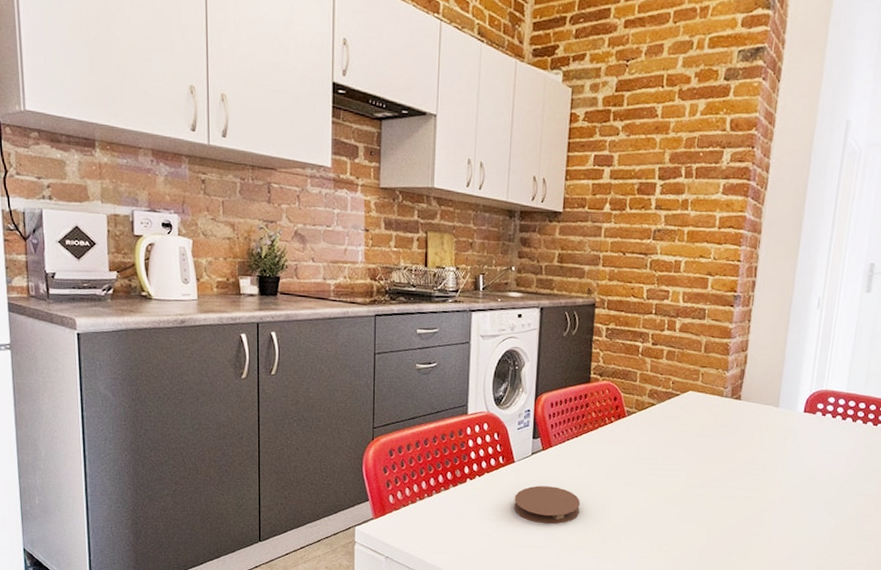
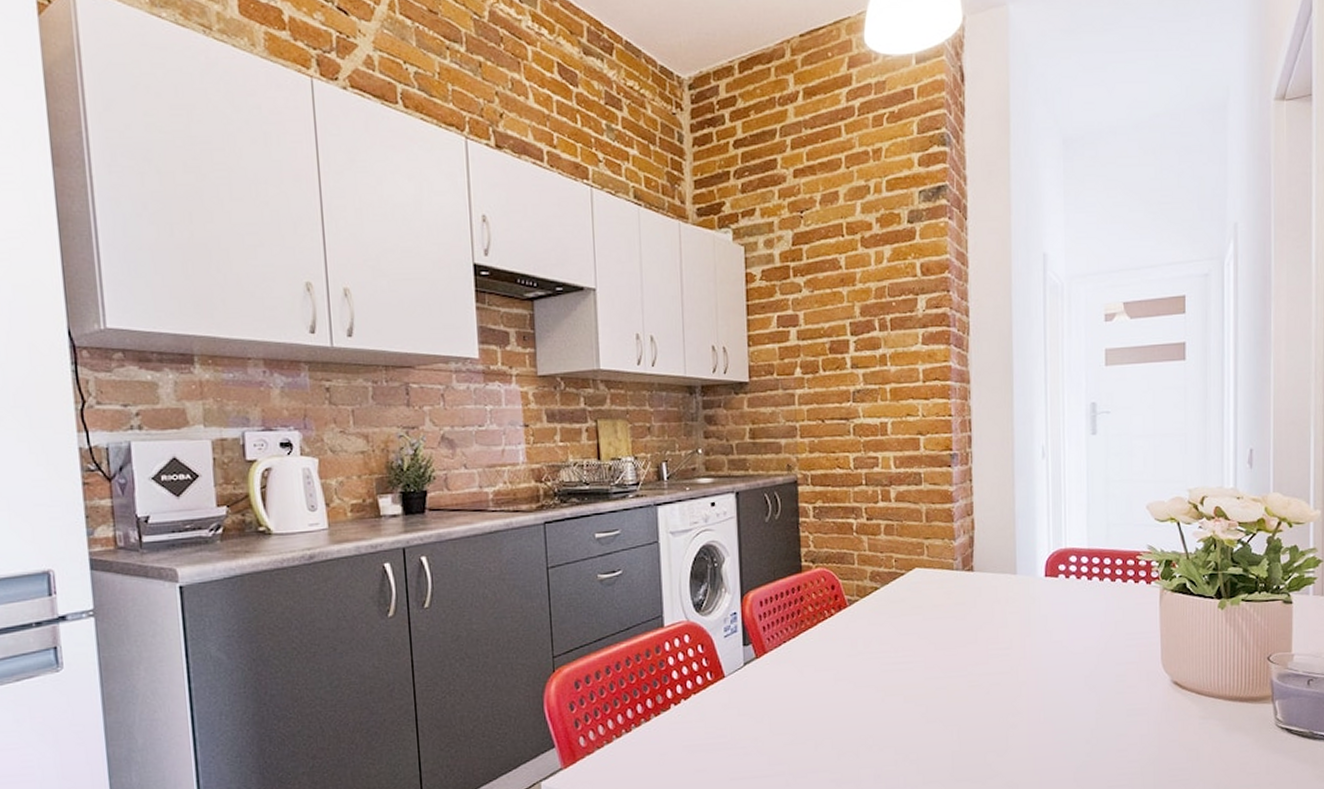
coaster: present [514,486,580,525] -> none [729,700,807,747]

